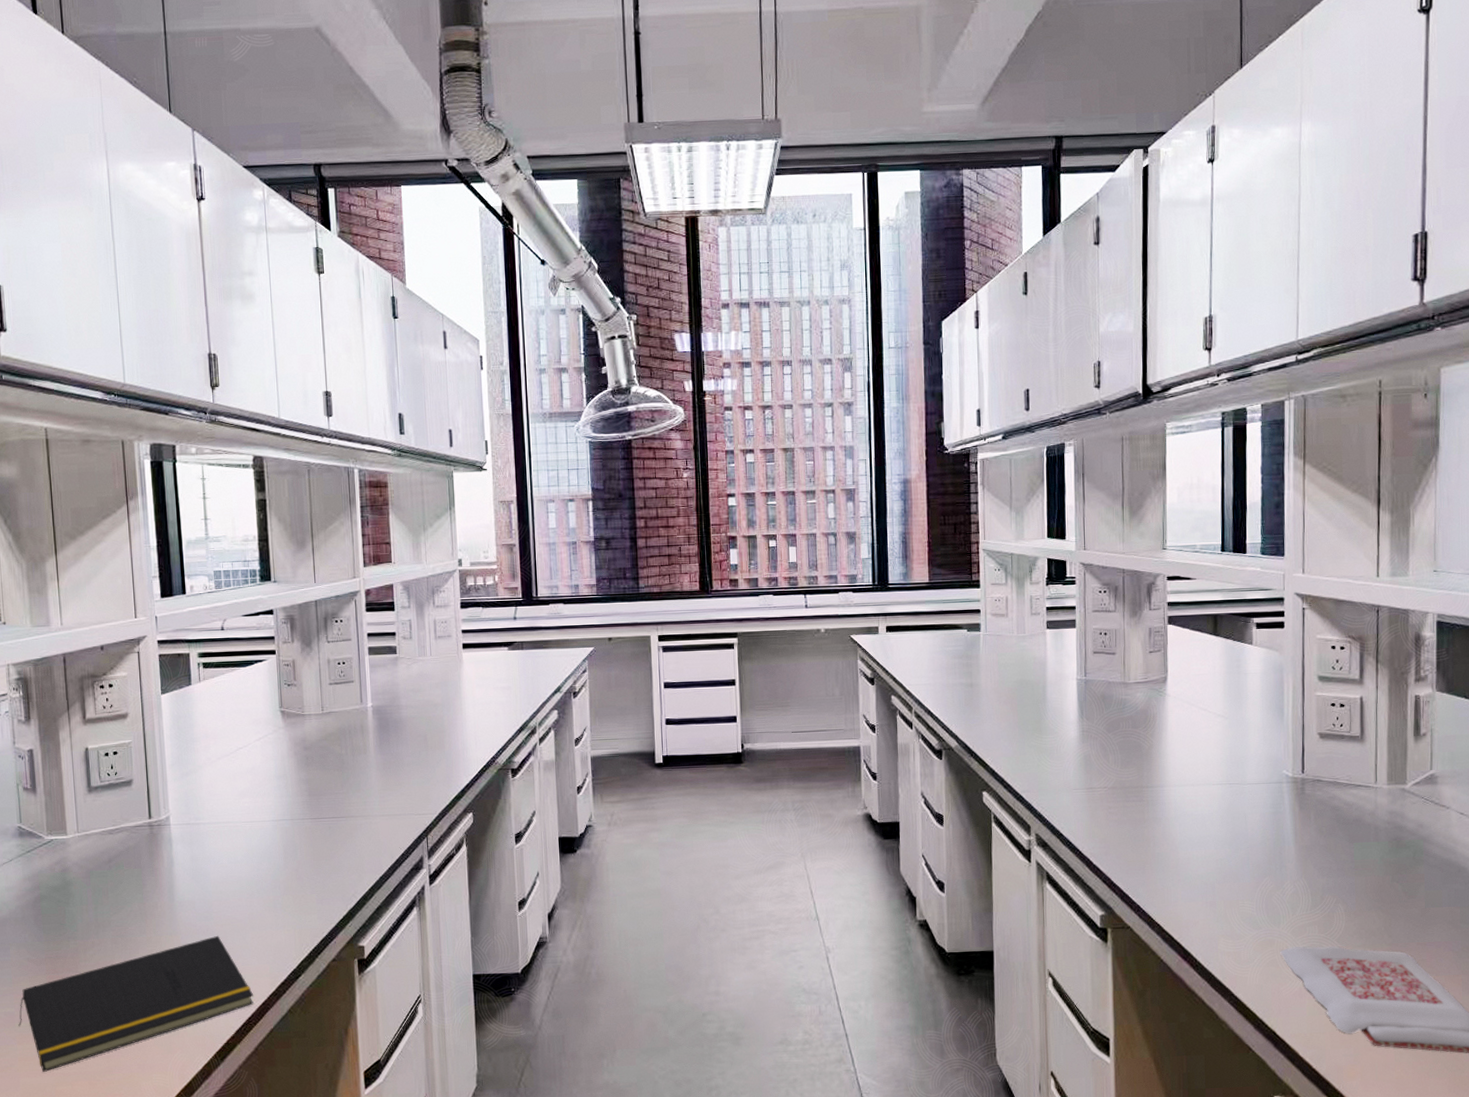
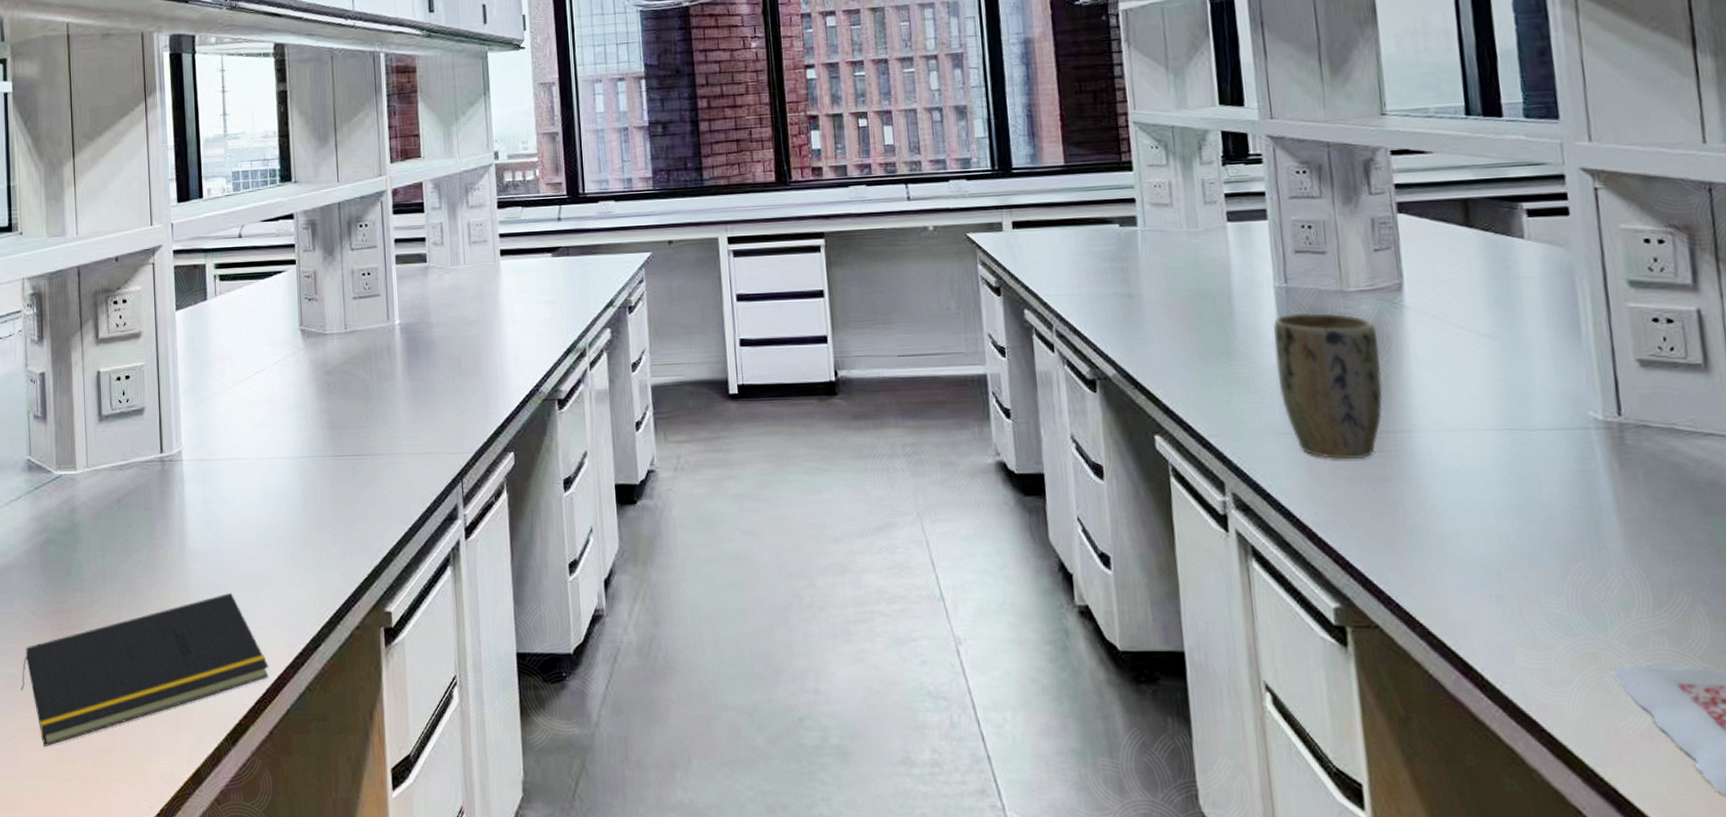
plant pot: none [1073,699,1147,807] -> present [1274,313,1383,459]

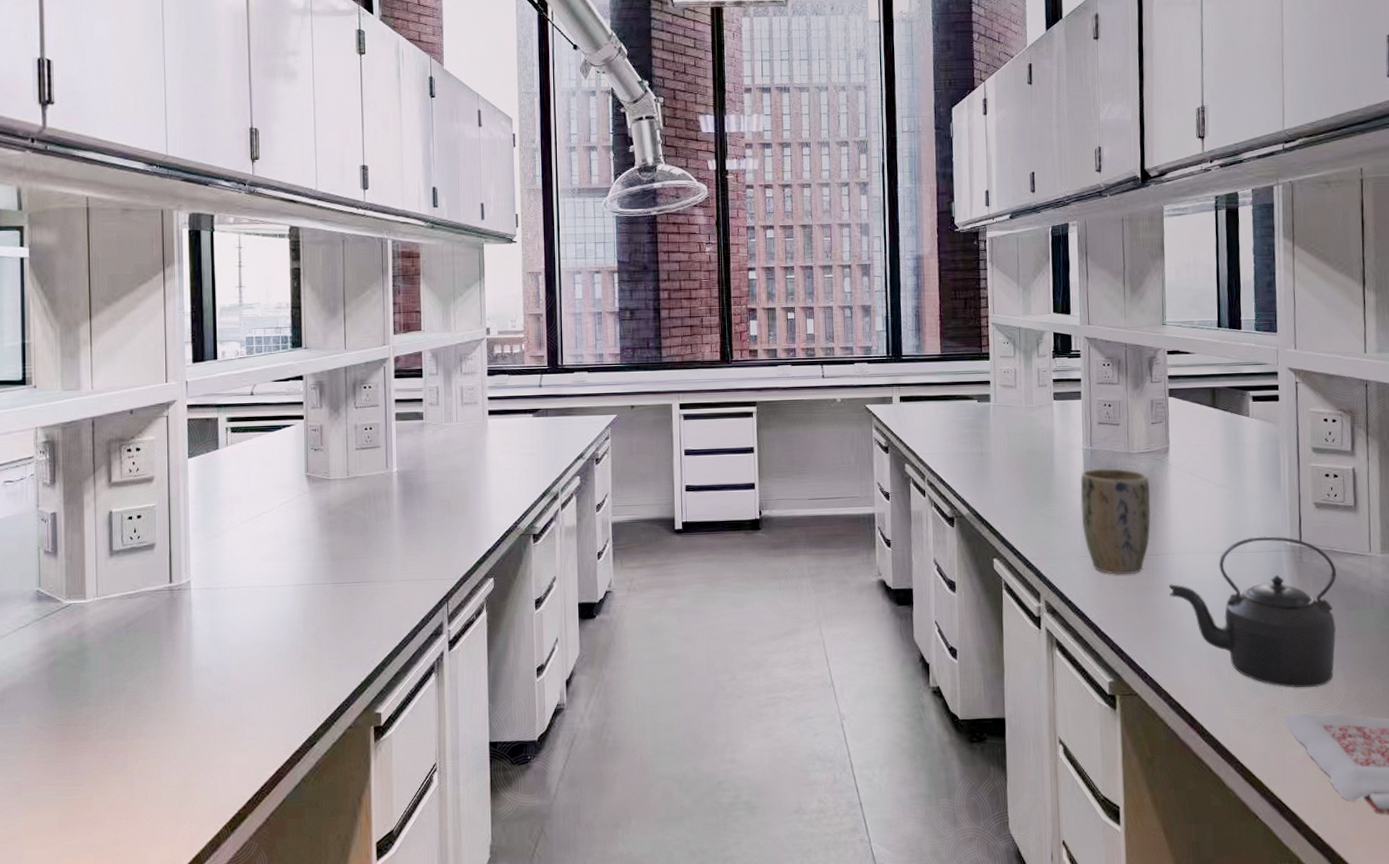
notepad: present [20,592,269,748] -> none [25,702,268,845]
kettle: none [1416,406,1690,628] -> present [1169,535,1337,688]

